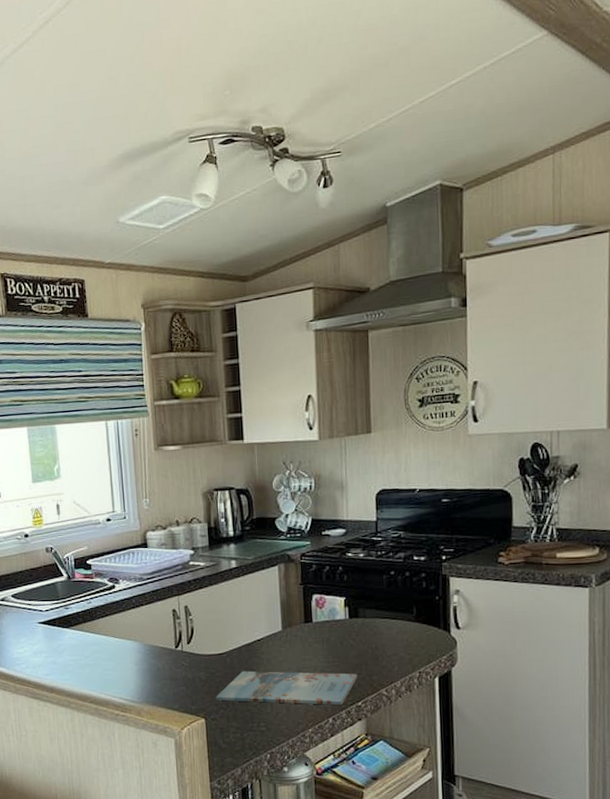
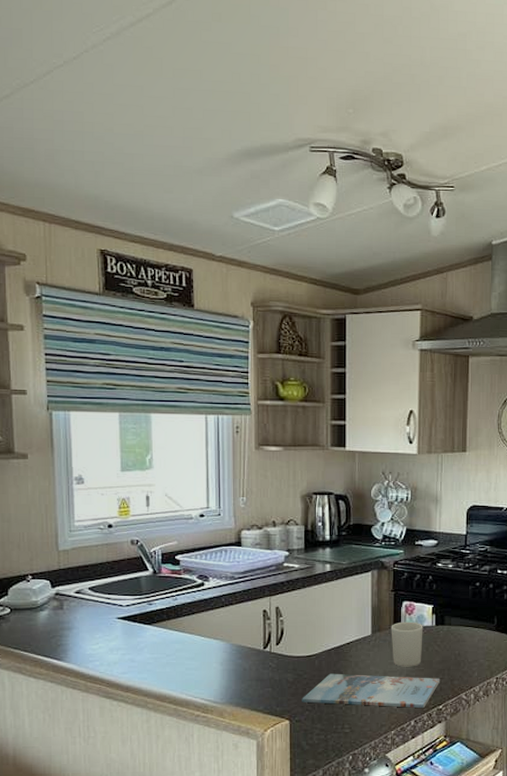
mug: none [301,615,337,663] -> present [391,621,423,667]

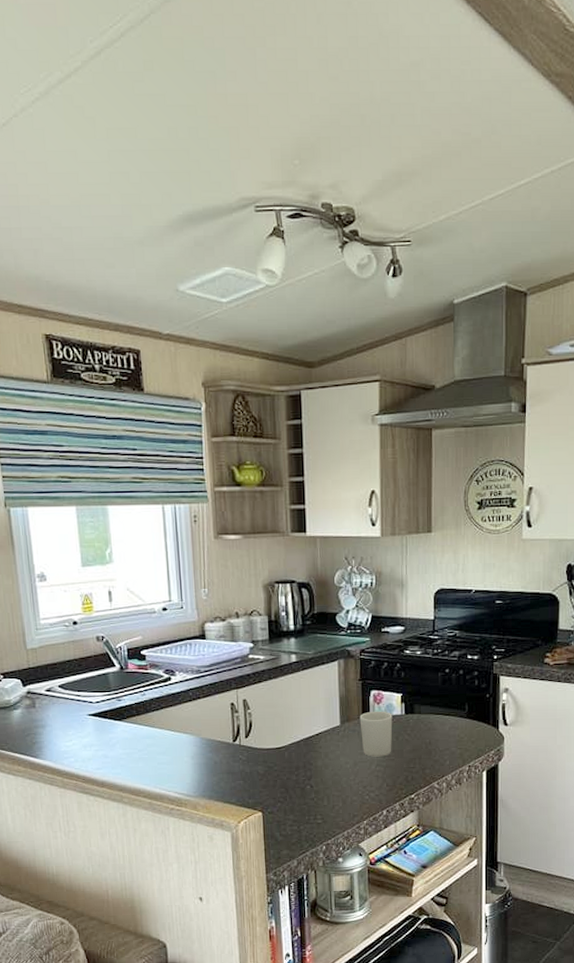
magazine: present [302,673,441,709] -> none [273,764,412,798]

